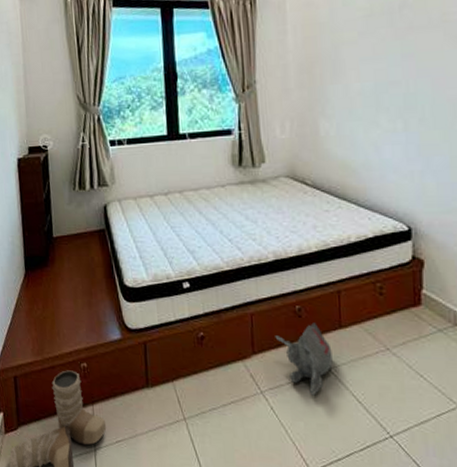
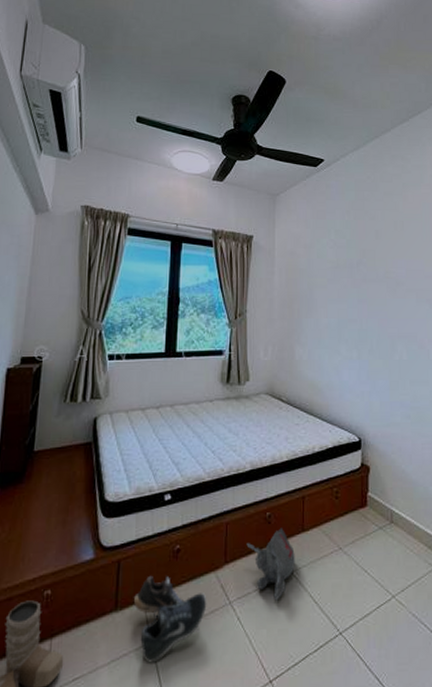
shoe: none [163,360,238,438] -> present [134,576,207,663]

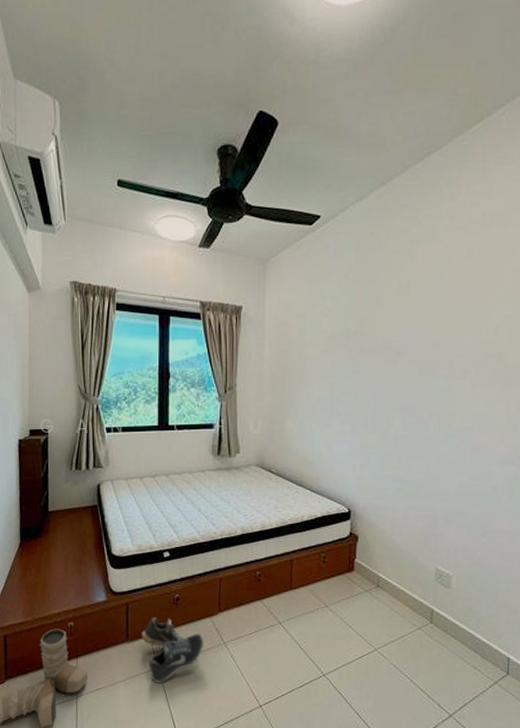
plush toy: present [246,528,295,601] -> none [238,585,283,645]

